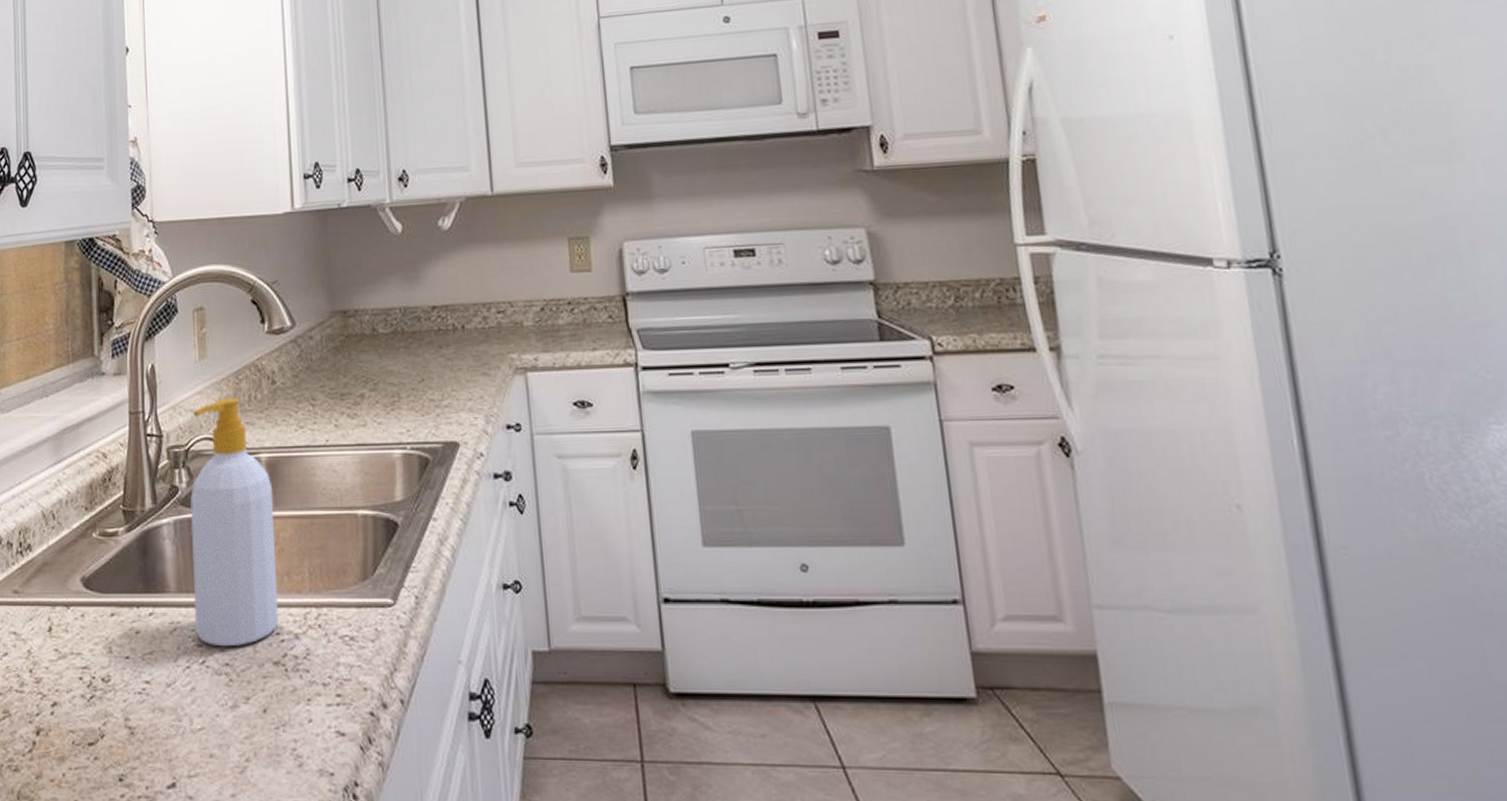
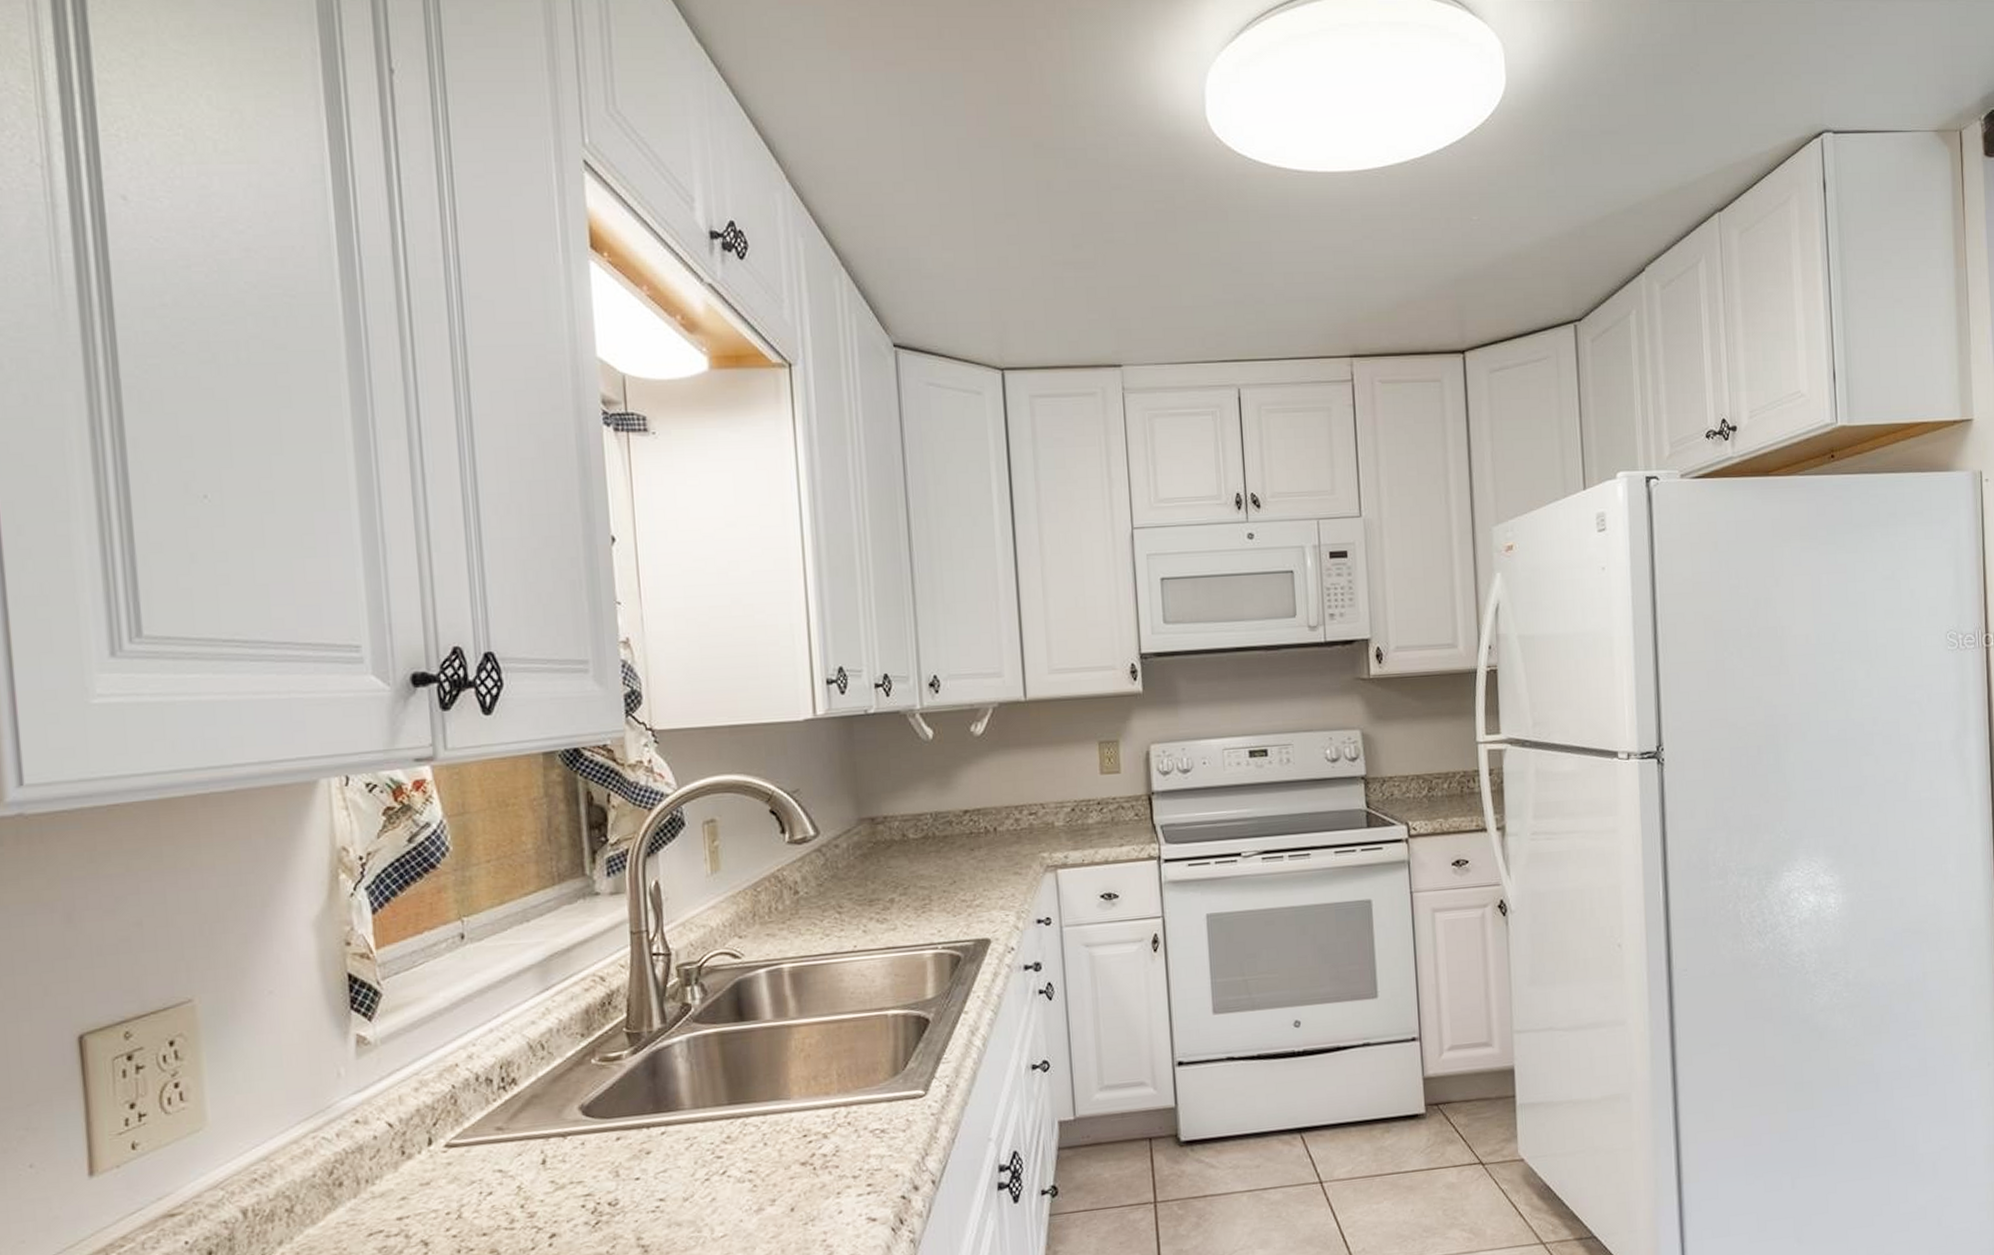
soap bottle: present [190,397,278,647] -> none [705,910,805,1156]

